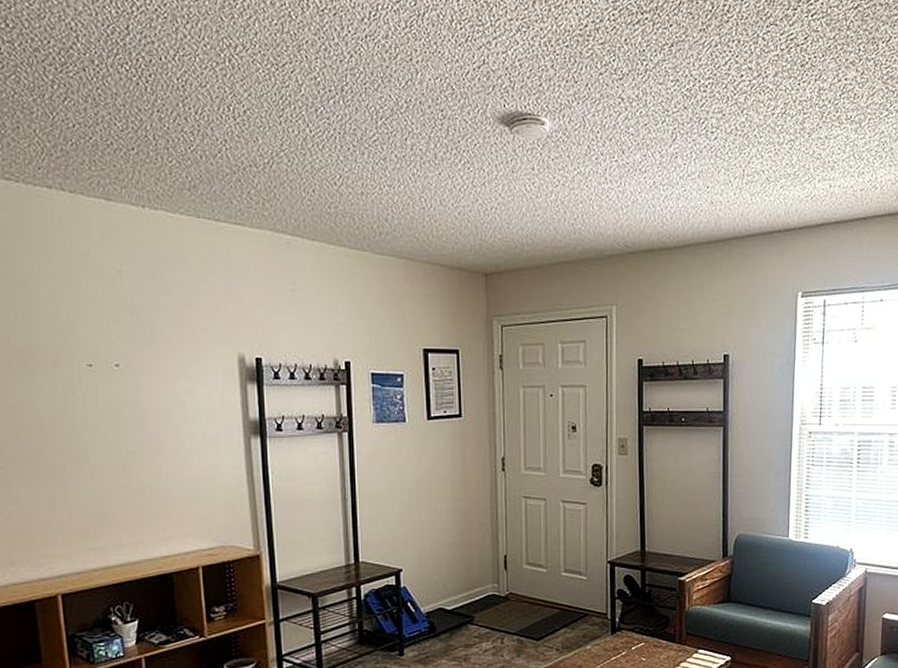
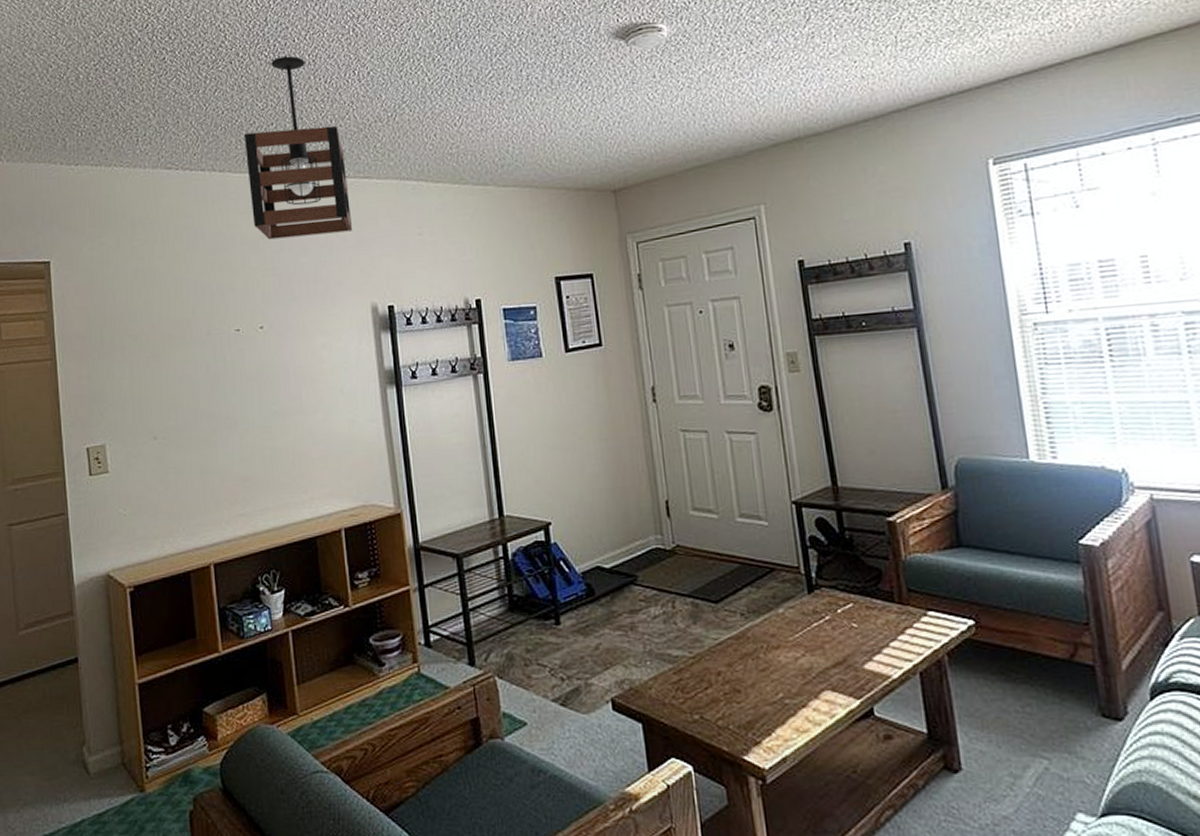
pendant light: none [99,74,222,278] -> present [243,56,353,240]

